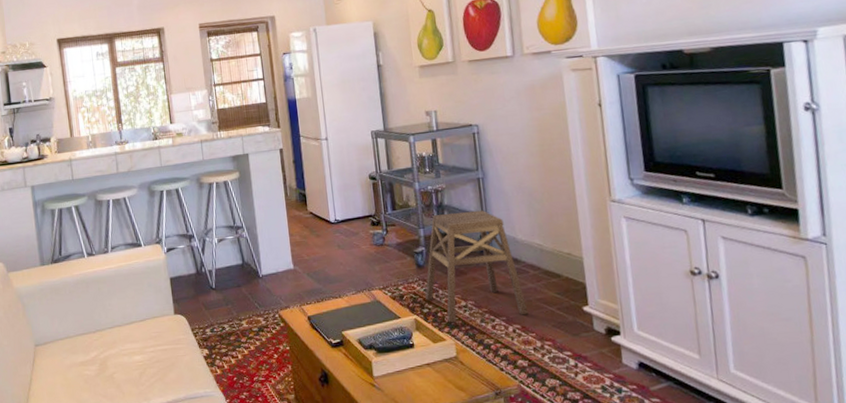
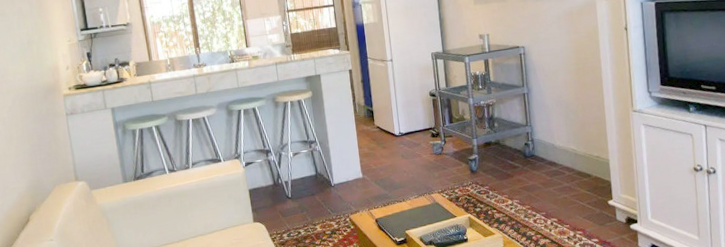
stool: present [425,210,529,323] -> none [478,121,564,220]

